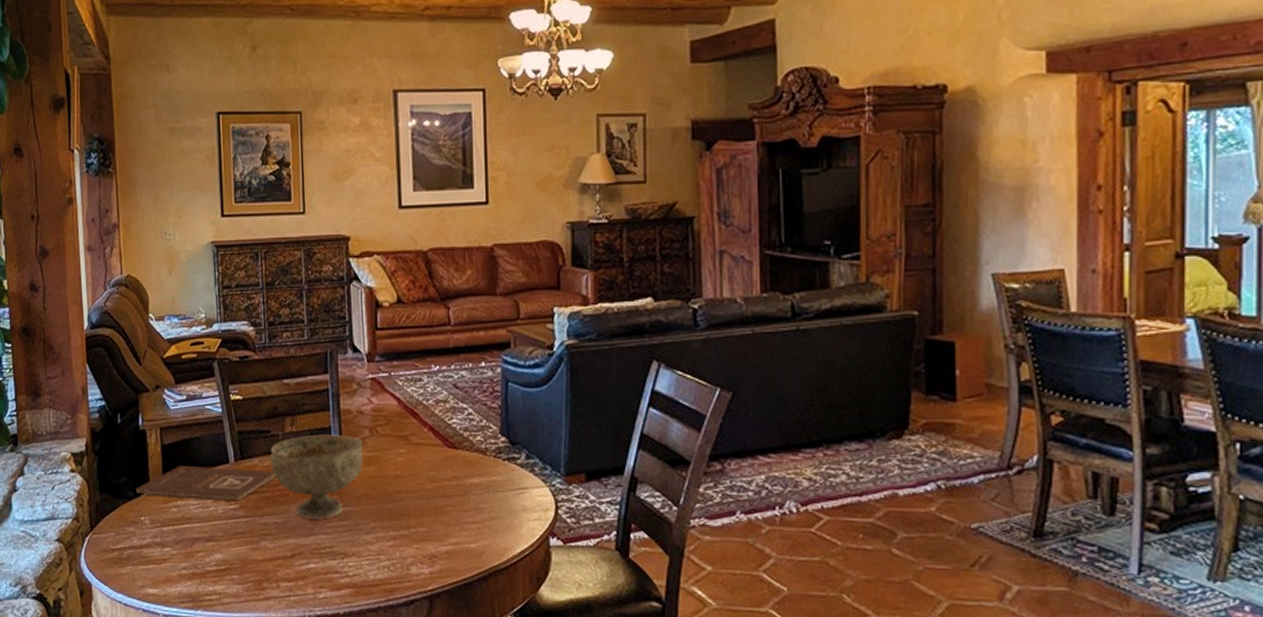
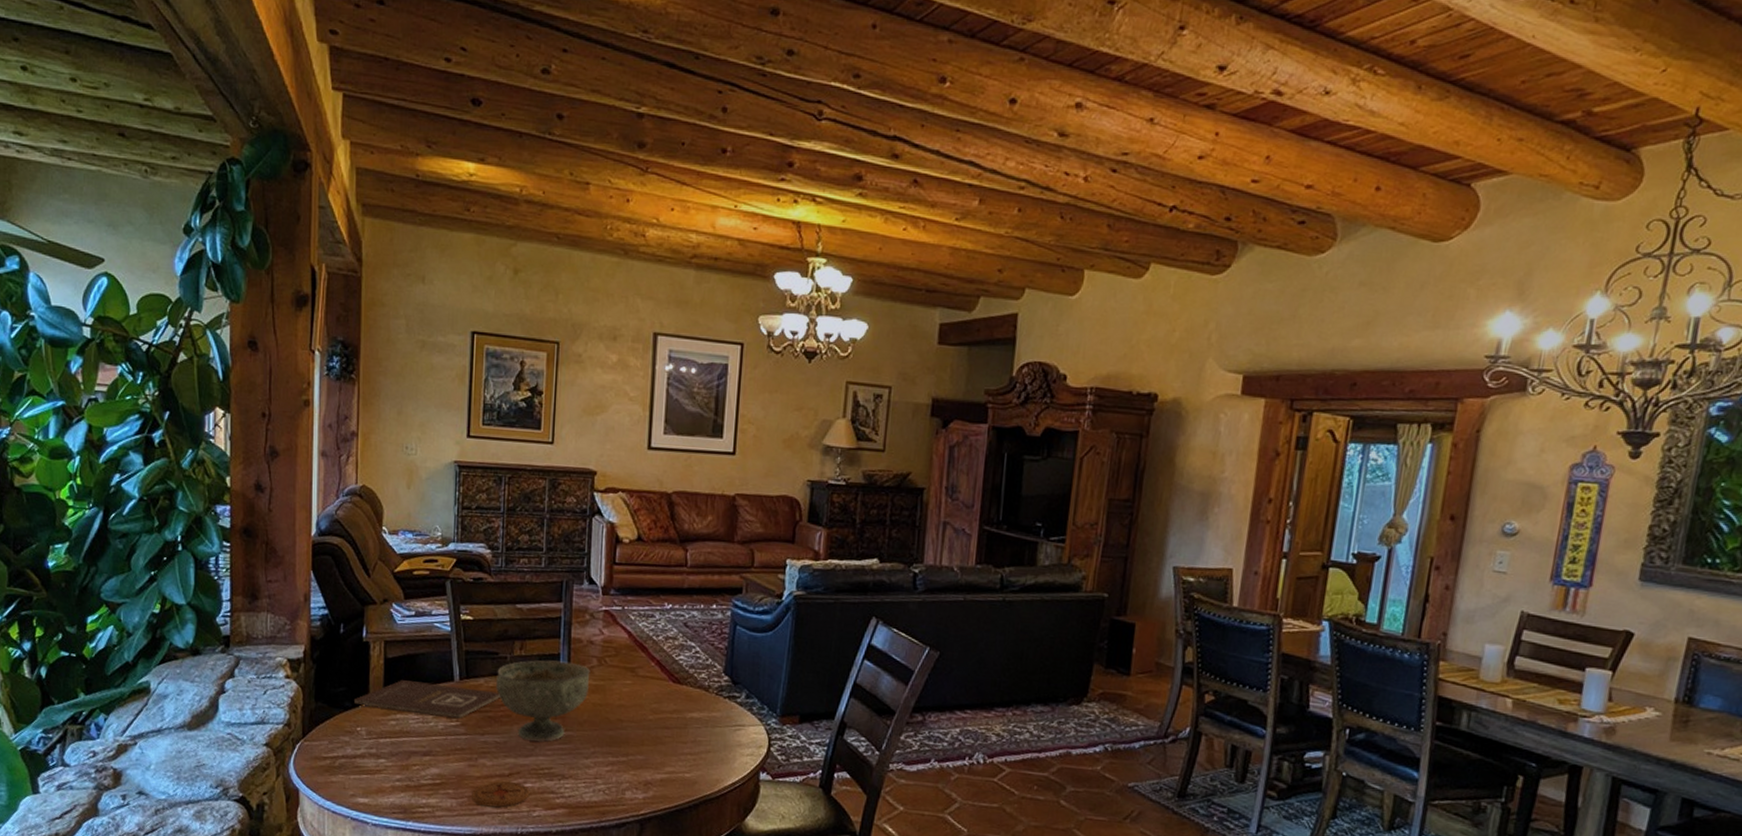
coaster: none [256,562,314,591] -> present [472,781,530,808]

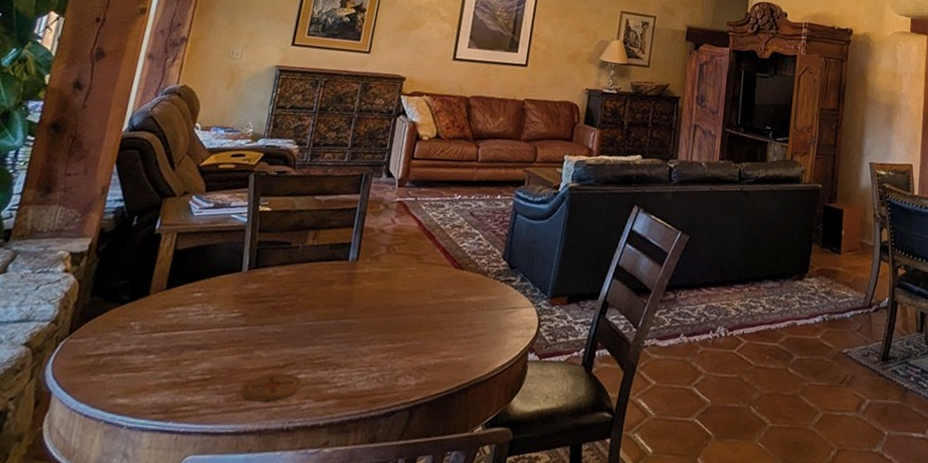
book: present [354,680,501,718] -> none [133,272,288,309]
bowl: present [496,660,591,742] -> none [283,249,379,330]

